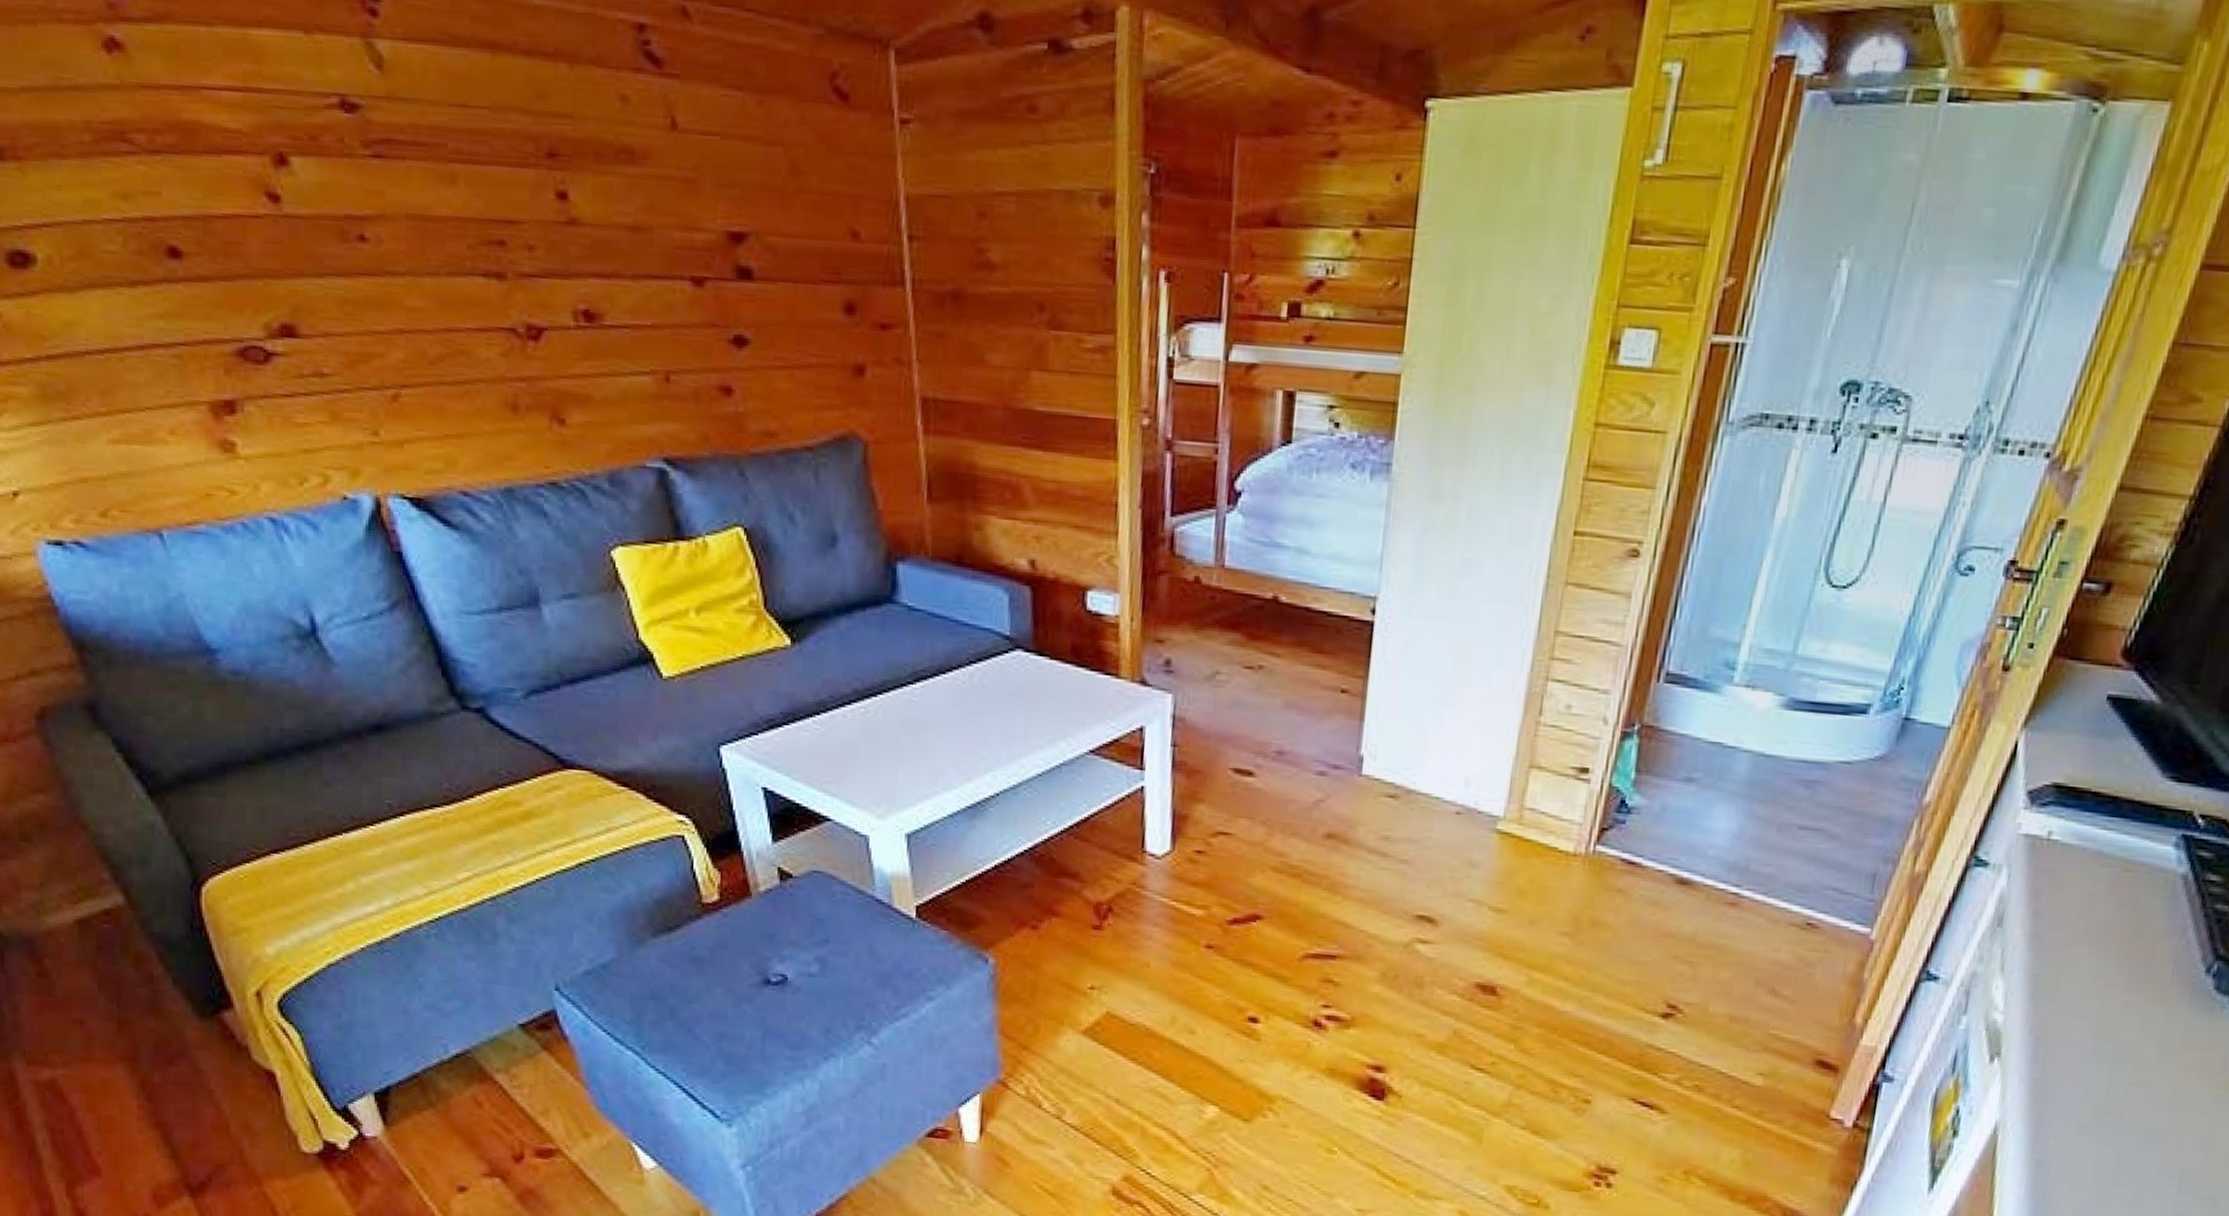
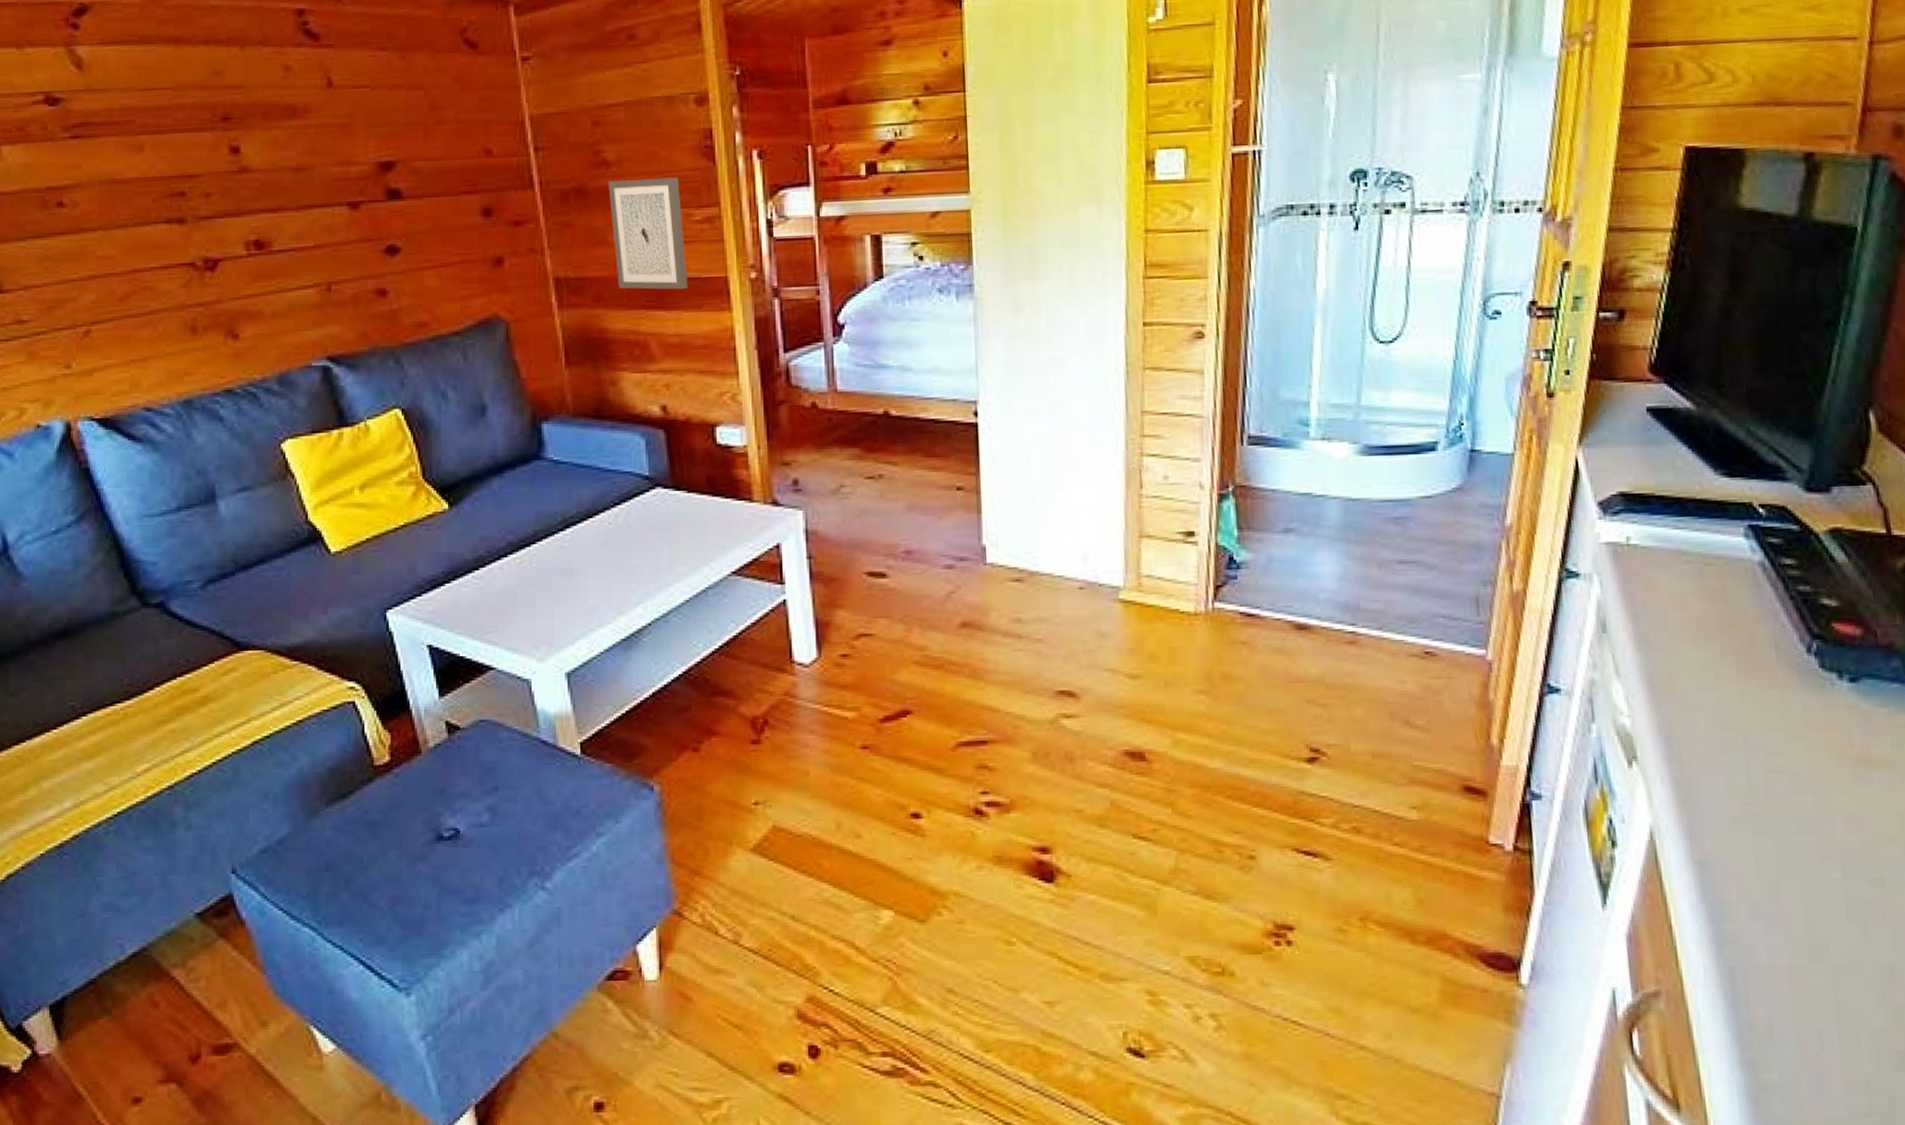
wall art: none [990,288,1072,429] -> present [608,177,689,290]

